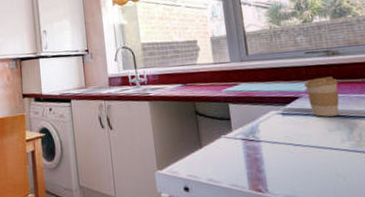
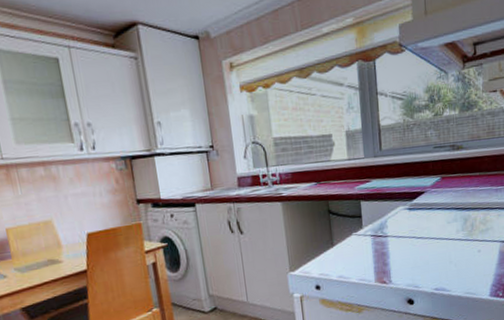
coffee cup: present [303,76,340,117] -> none [430,171,460,210]

